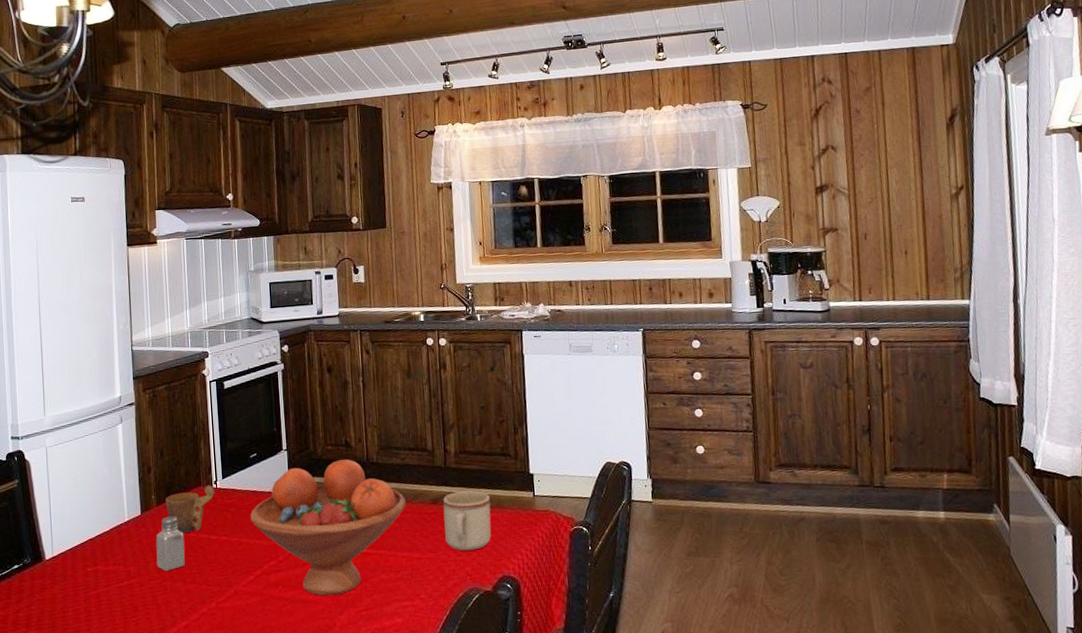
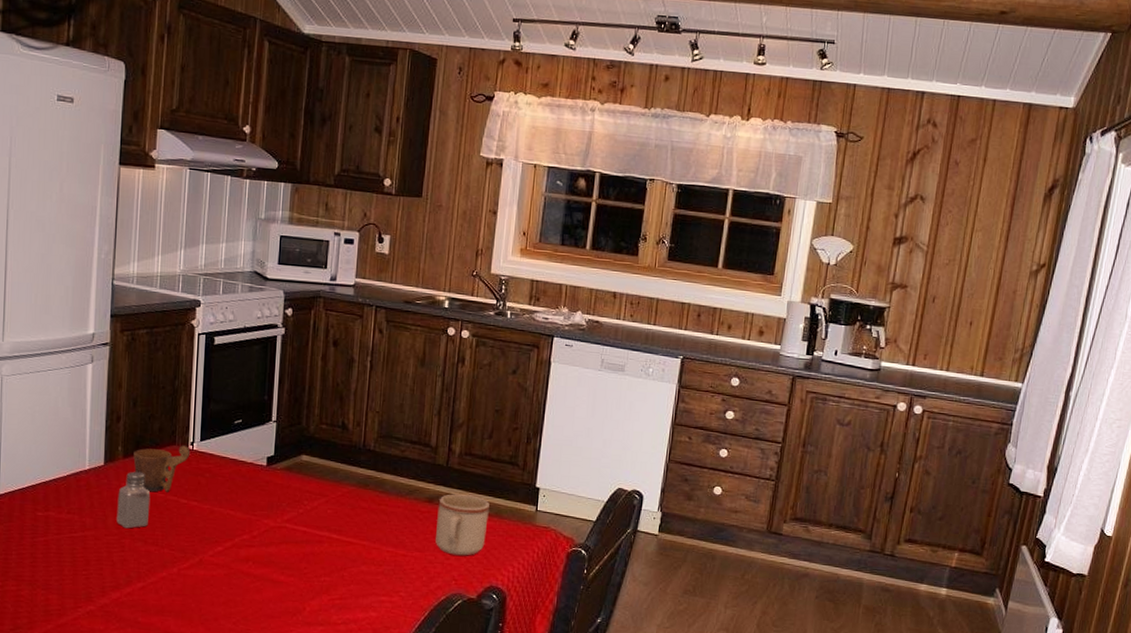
fruit bowl: present [250,459,407,596] -> none [227,441,400,580]

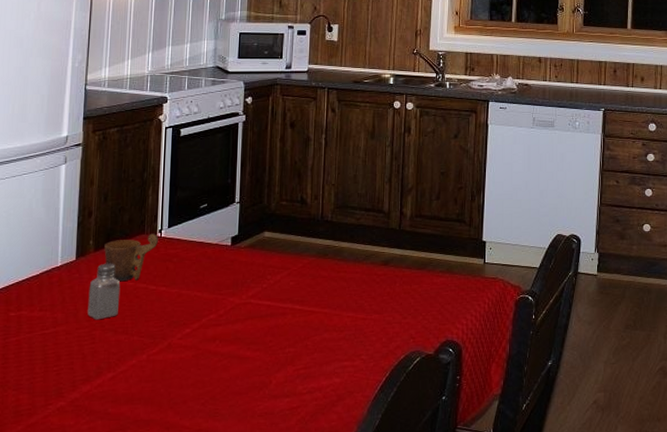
mug: present [435,494,490,556] -> none [393,254,441,314]

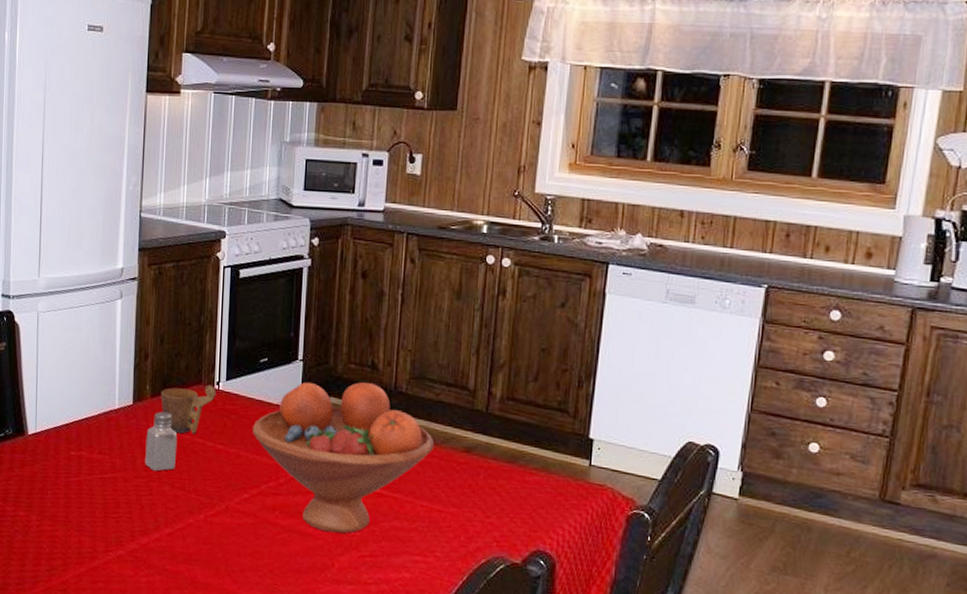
fruit bowl: none [194,216,357,353] -> present [253,382,435,534]

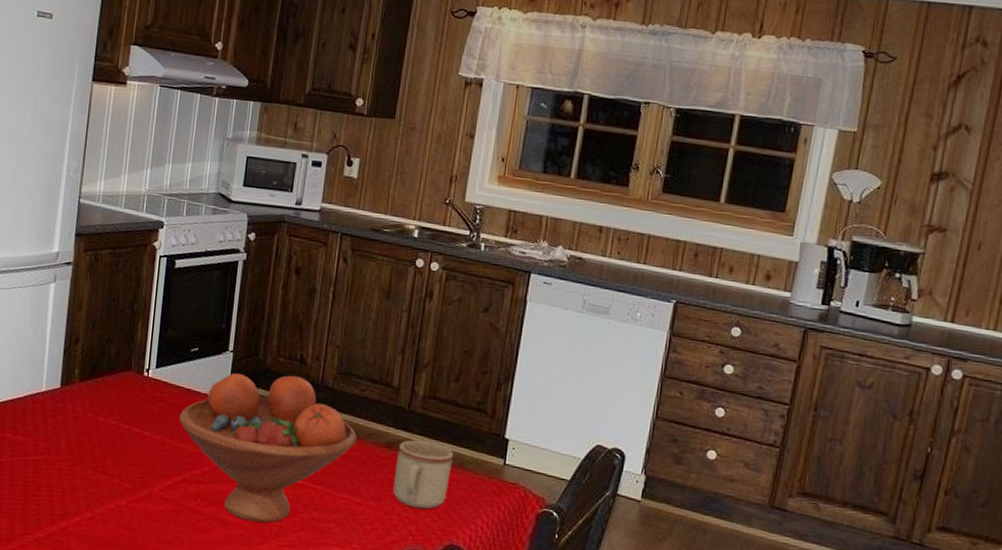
saltshaker: present [145,411,178,471] -> none [69,396,104,455]
mug: present [161,384,217,434] -> none [89,371,146,420]
mug: none [474,443,535,515] -> present [393,440,453,509]

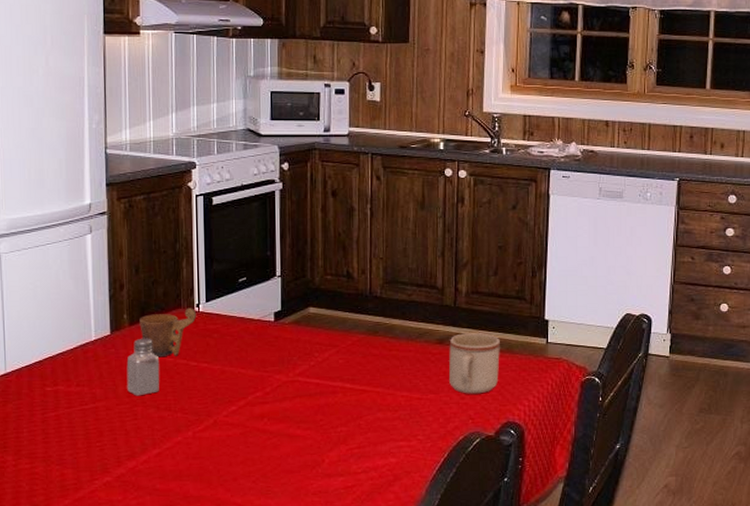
saltshaker: none [69,396,104,455] -> present [126,338,160,396]
mug: none [89,371,146,420] -> present [139,307,197,358]
fruit bowl: present [179,372,357,523] -> none [236,291,410,432]

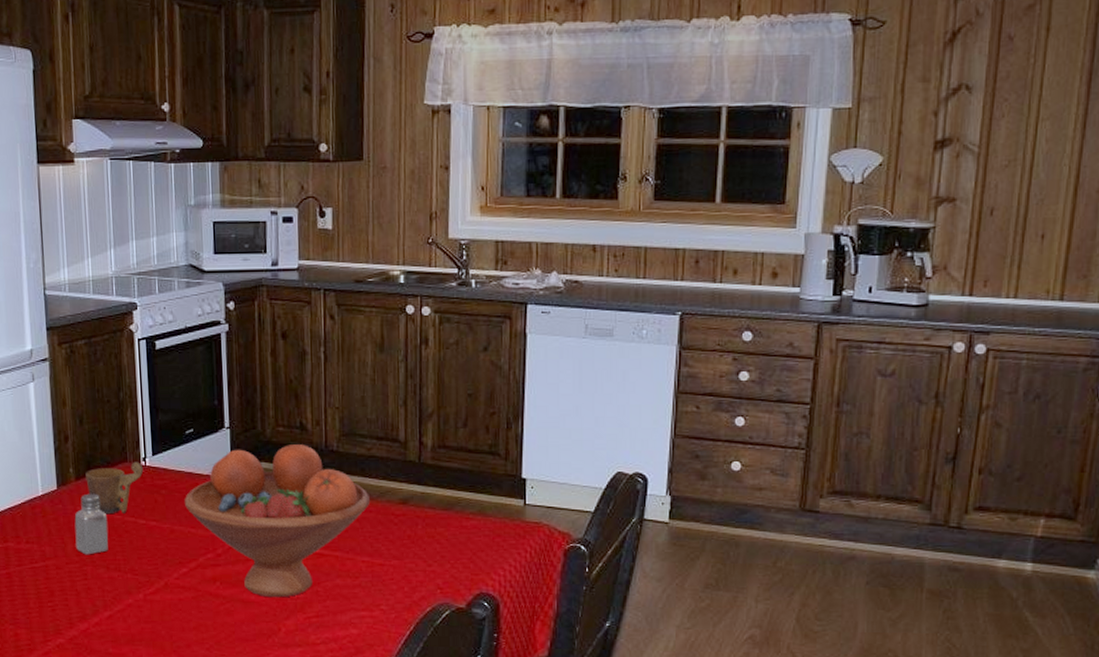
fruit bowl: none [236,291,410,432] -> present [185,445,371,598]
mug: present [449,333,500,394] -> none [414,493,471,561]

